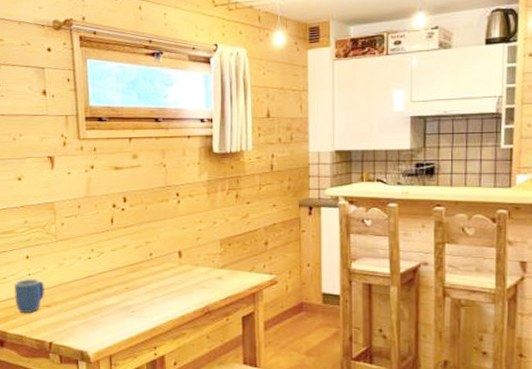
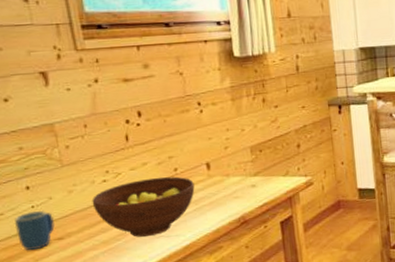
fruit bowl: none [77,261,166,314] -> present [91,176,195,237]

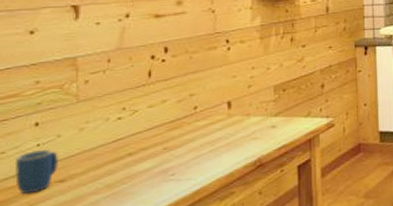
fruit bowl: present [91,176,195,237] -> none [102,115,213,181]

